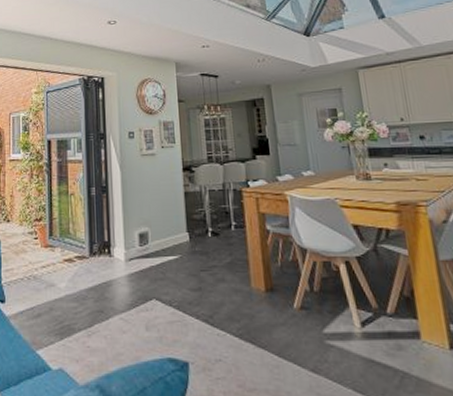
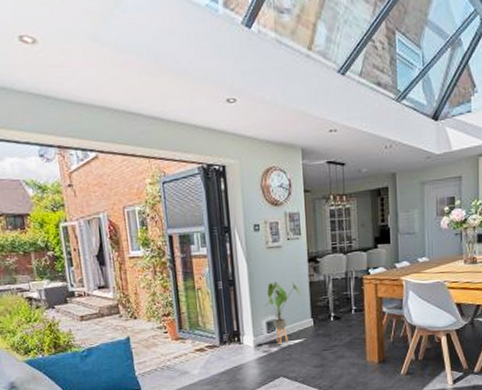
house plant: none [136,190,177,261] -> present [263,281,302,345]

